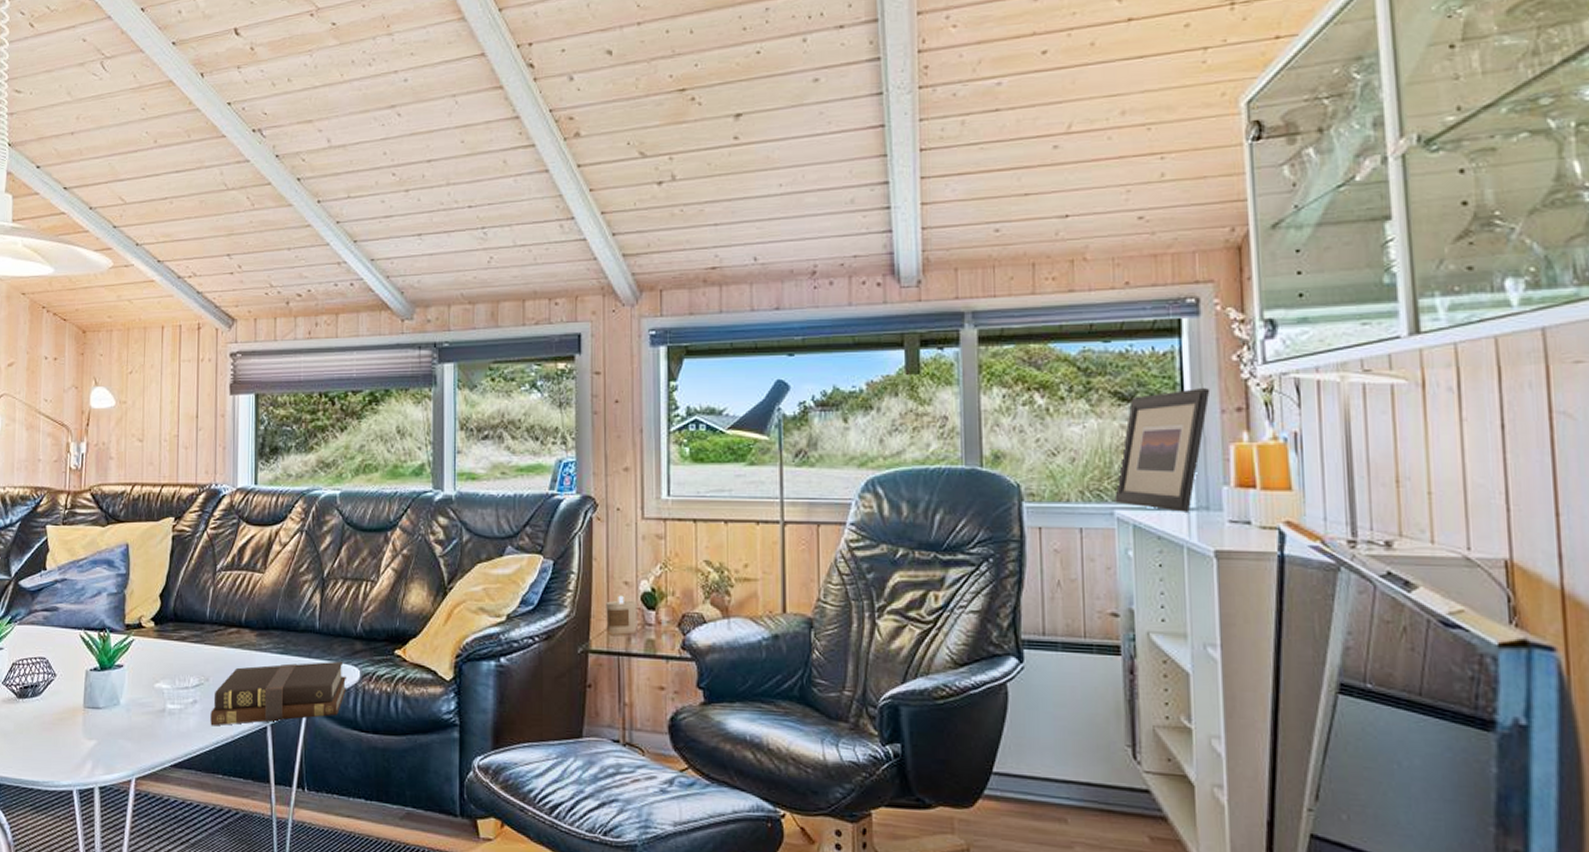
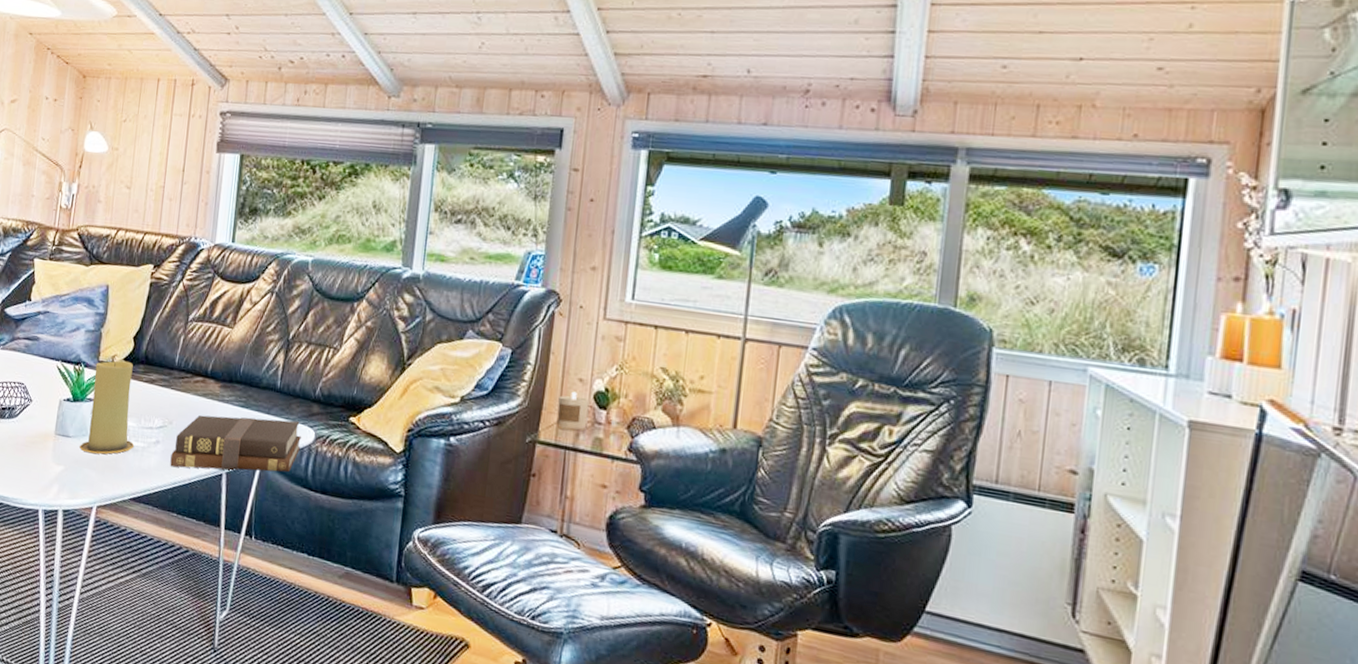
candle: none [112,620,170,723] -> present [79,360,134,455]
picture frame: present [1114,388,1210,512] -> none [1090,252,1209,378]

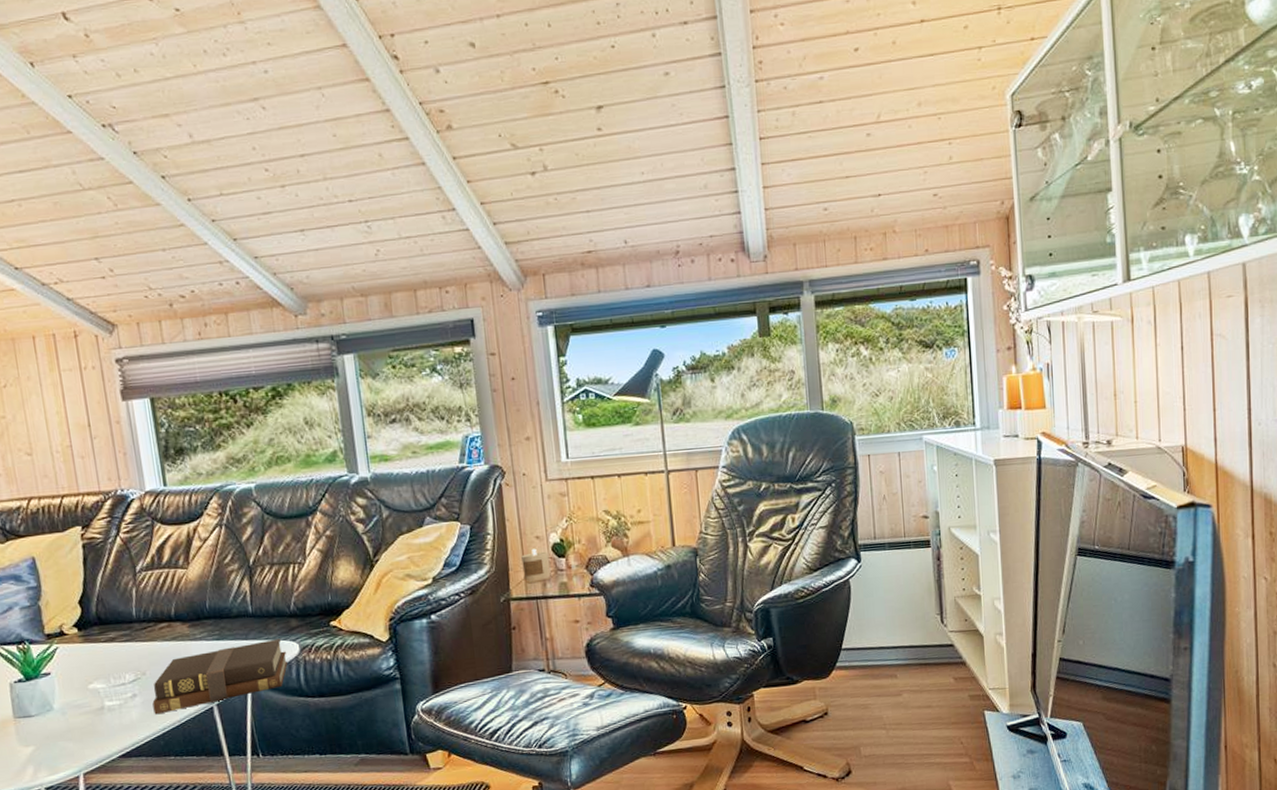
candle: present [79,360,134,455] -> none [42,626,109,726]

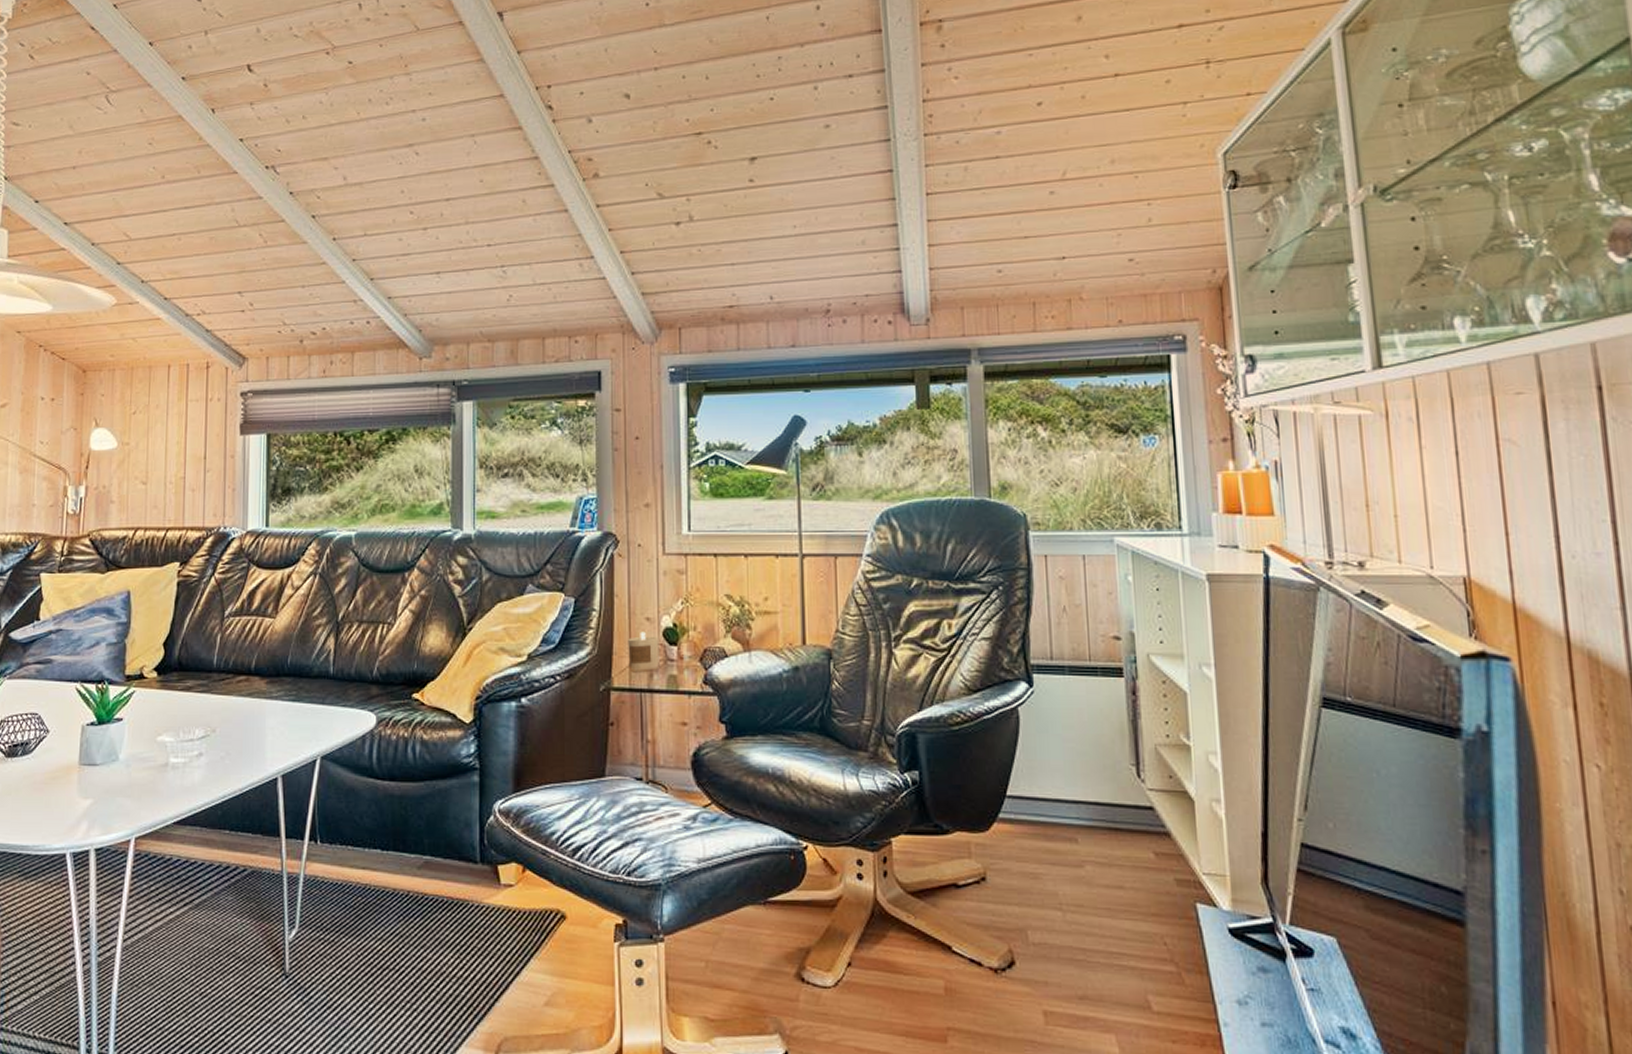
bible: present [152,638,289,715] -> none [217,707,363,779]

